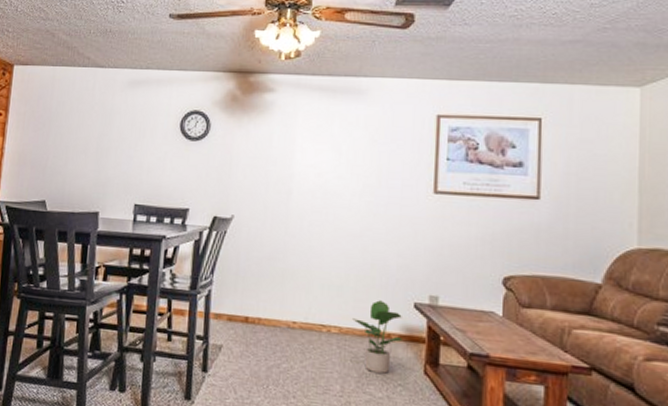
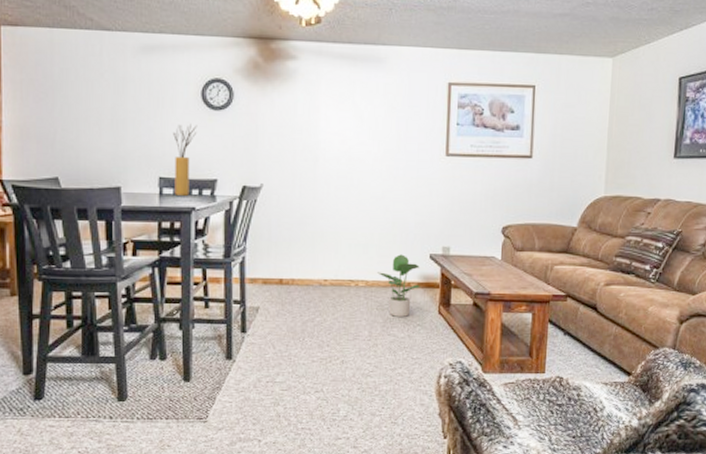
vase: none [147,153,174,224] -> present [173,123,197,196]

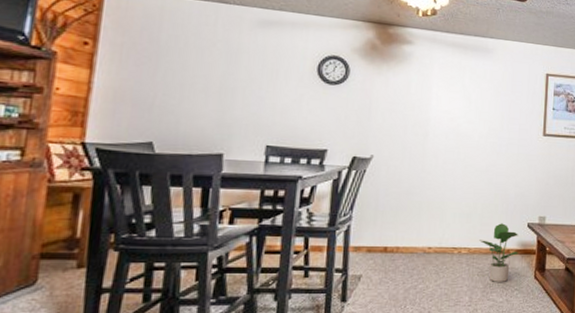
vase: present [173,123,197,196] -> none [281,95,311,165]

